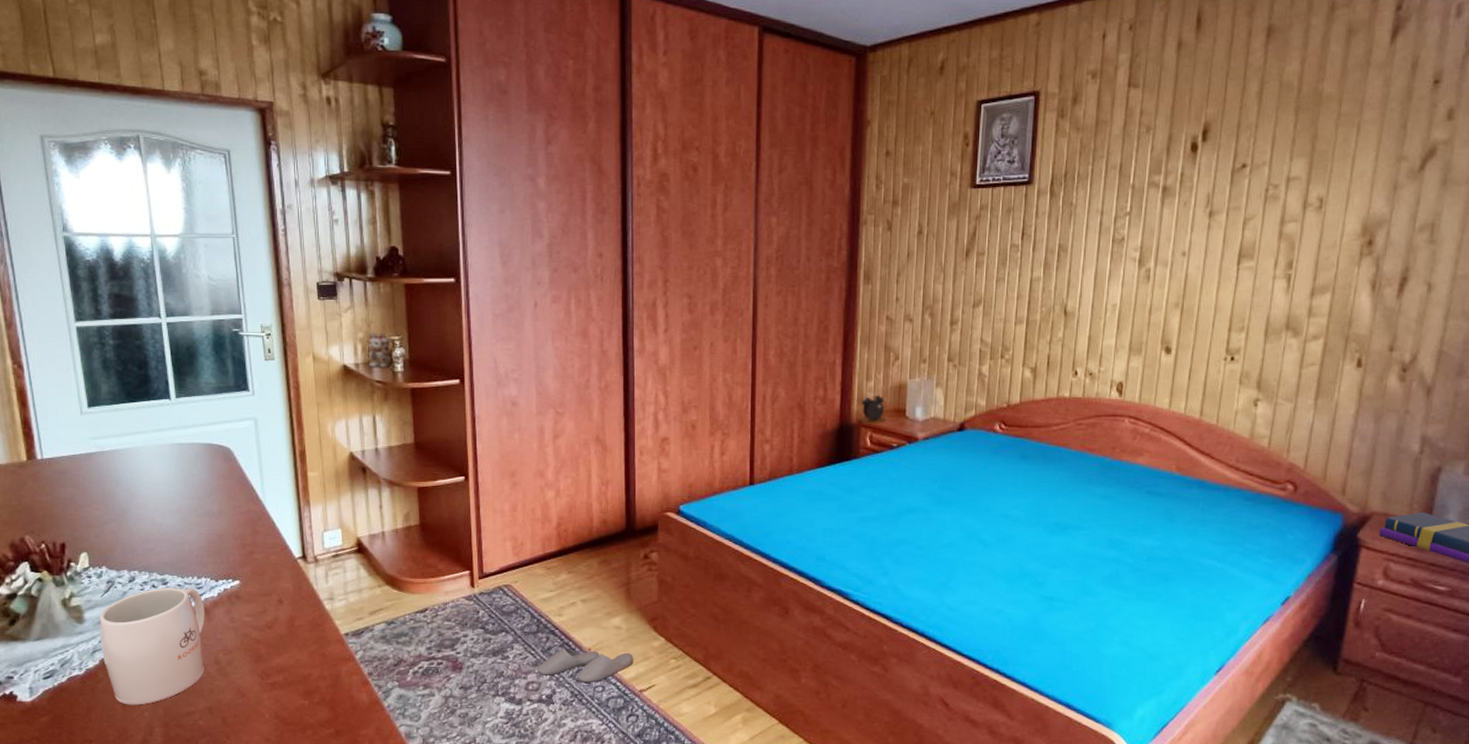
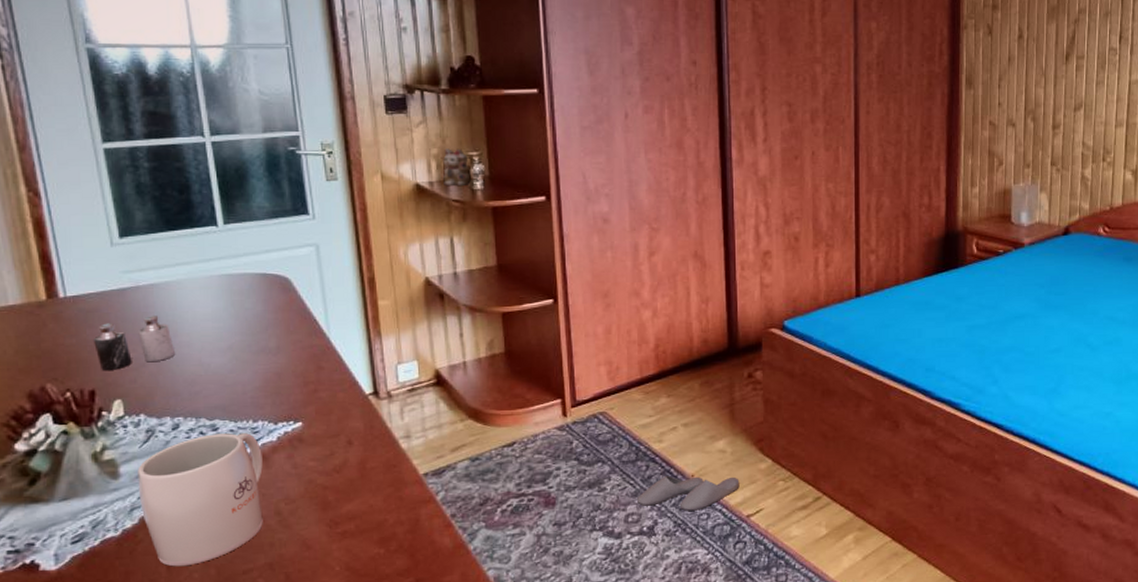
candle: none [64,478,132,526] -> present [93,316,175,370]
alarm clock: present [859,394,887,425] -> none [965,200,992,232]

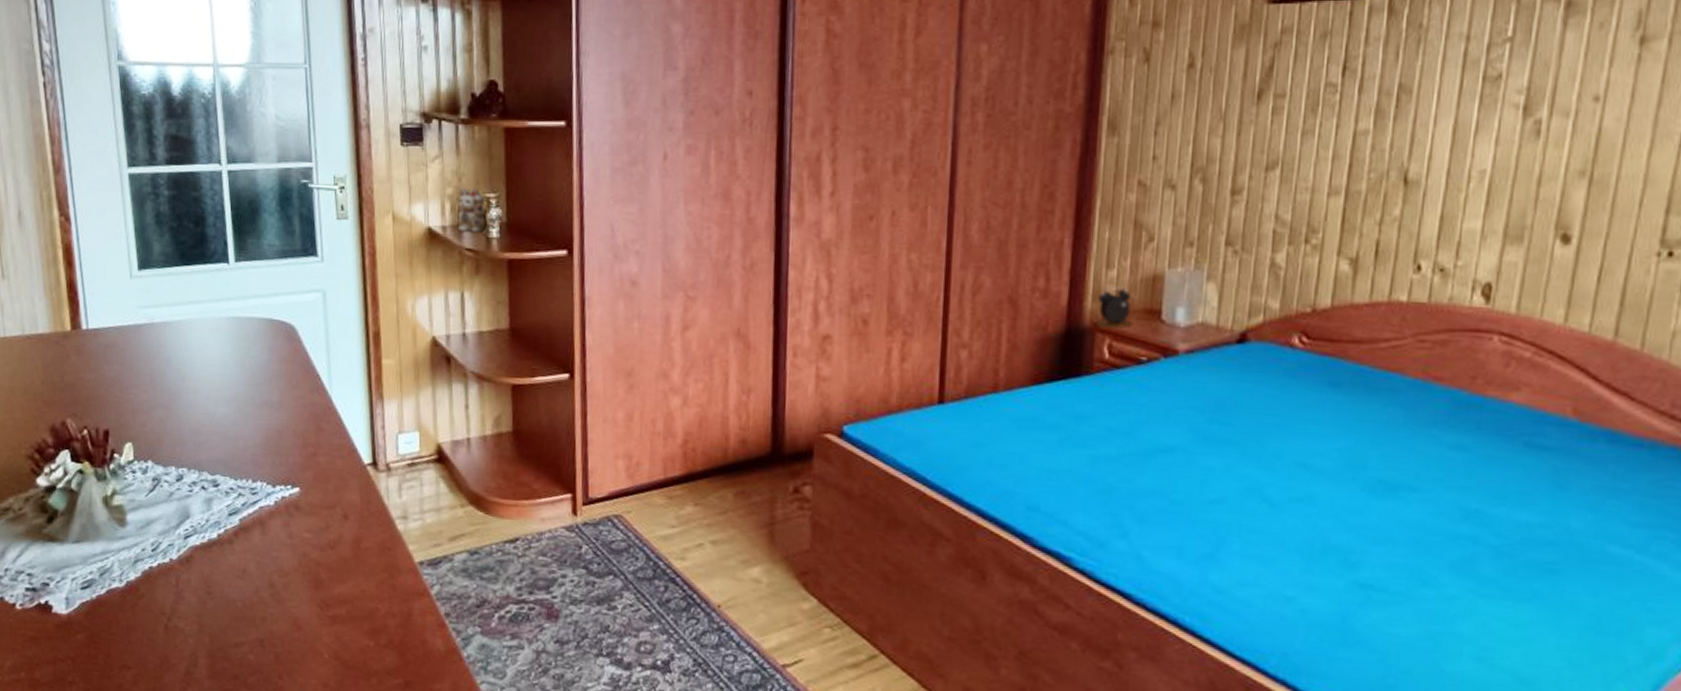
candle: present [93,316,175,370] -> none [109,356,182,411]
mug: present [138,433,263,567] -> none [143,490,259,630]
slippers: present [637,476,740,511] -> none [652,602,776,650]
alarm clock: none [965,200,992,232] -> present [1094,287,1134,330]

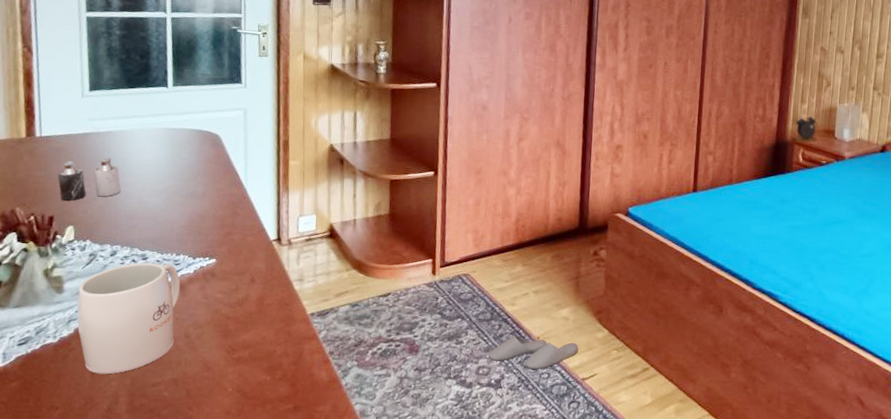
candle: none [109,356,182,411] -> present [57,158,121,201]
mug: none [143,490,259,630] -> present [76,262,180,375]
decorative figurine: present [457,188,487,234] -> none [353,37,376,70]
slippers: none [652,602,776,650] -> present [488,336,579,370]

